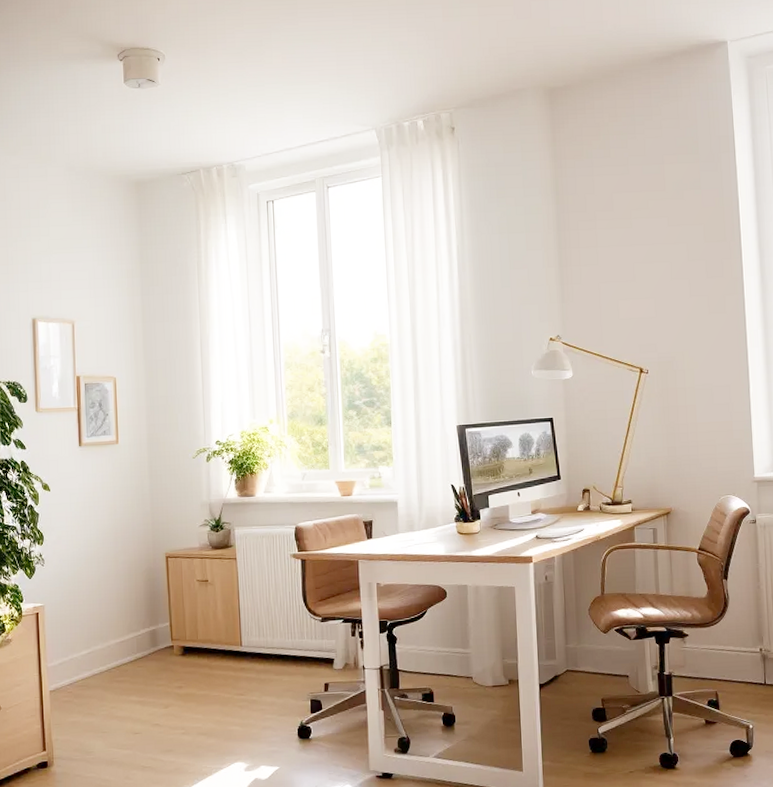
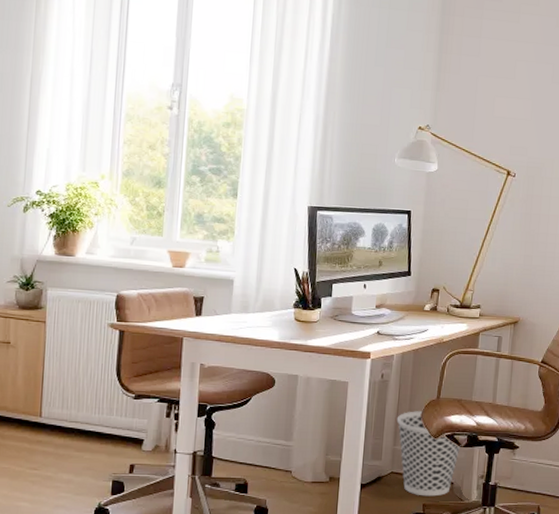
wastebasket: none [565,608,631,691] -> present [396,411,461,497]

